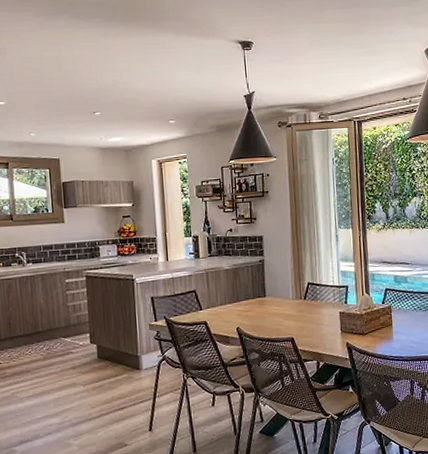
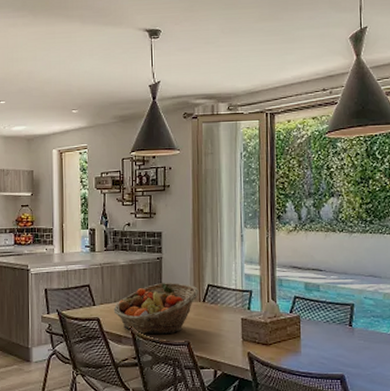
fruit basket: none [220,283,300,334] -> present [113,283,199,335]

